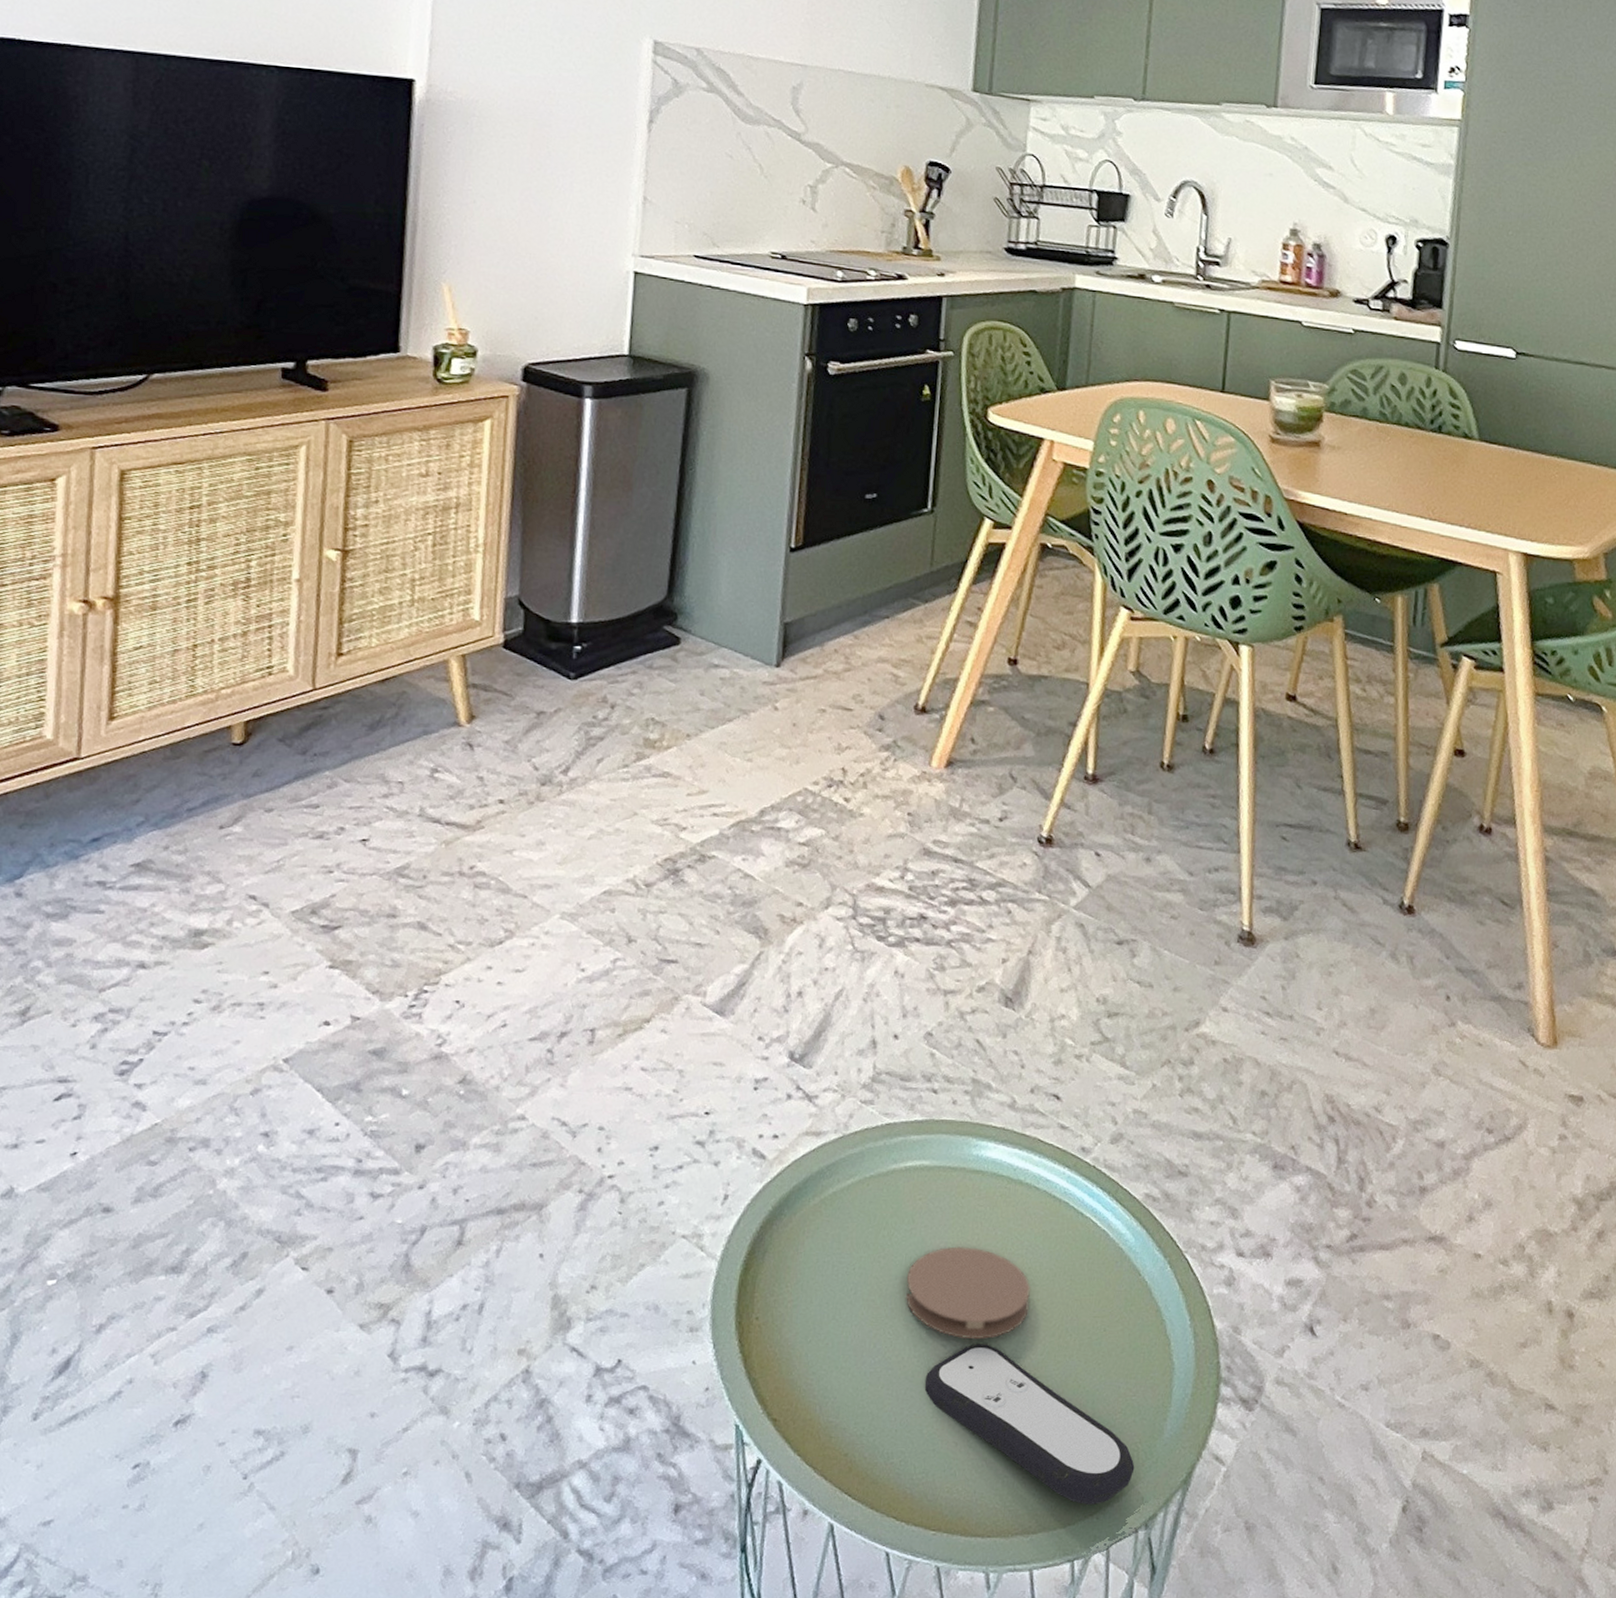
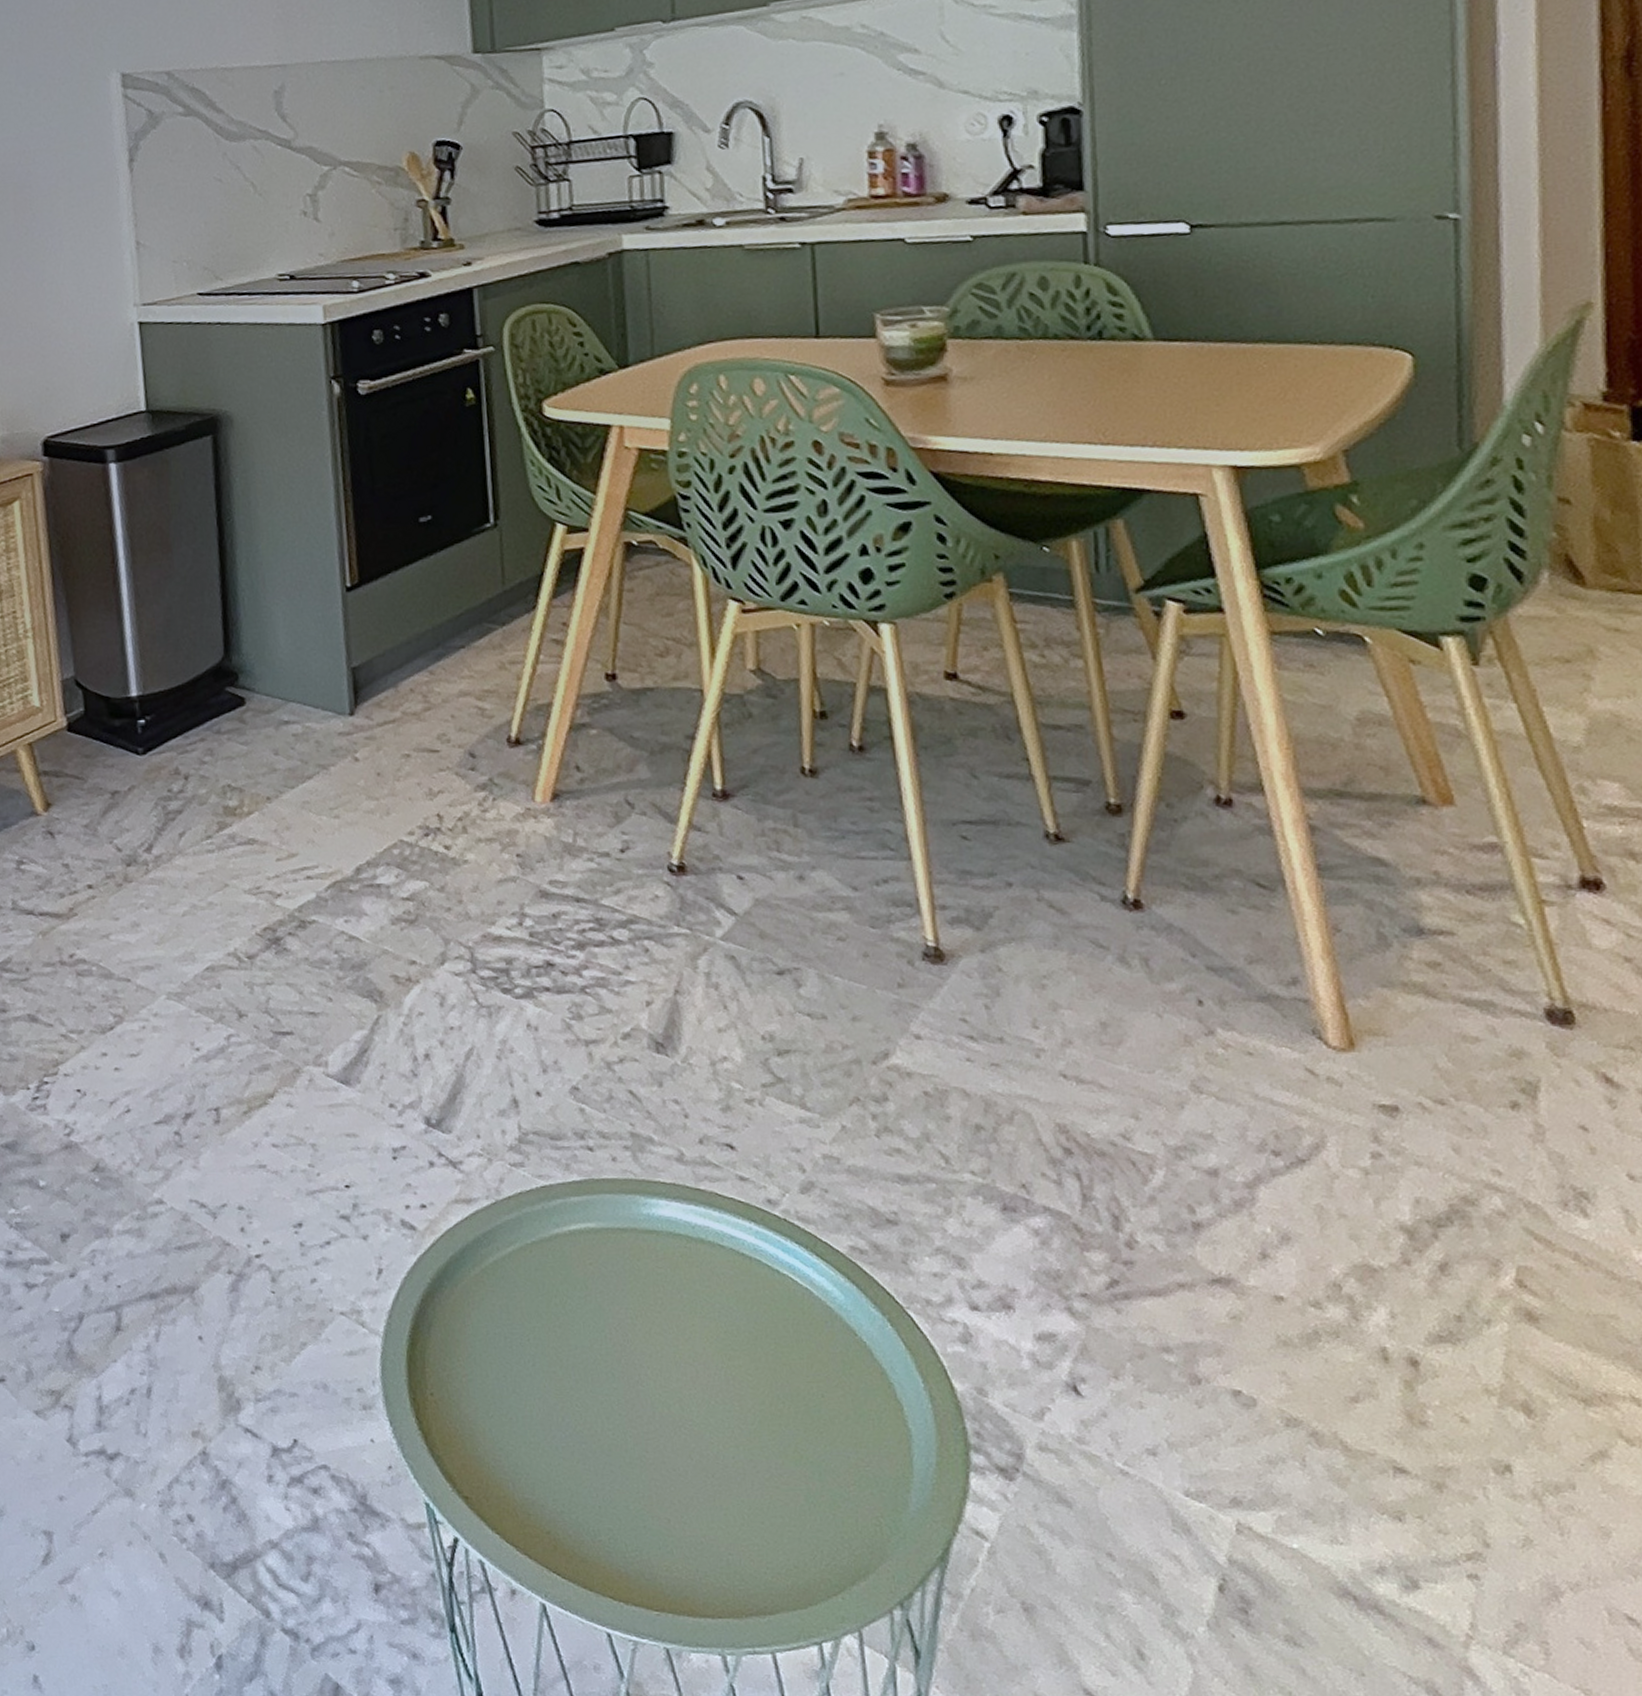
coaster: present [906,1246,1032,1340] -> none [587,1312,732,1410]
remote control: present [924,1343,1135,1506] -> none [623,1414,880,1585]

